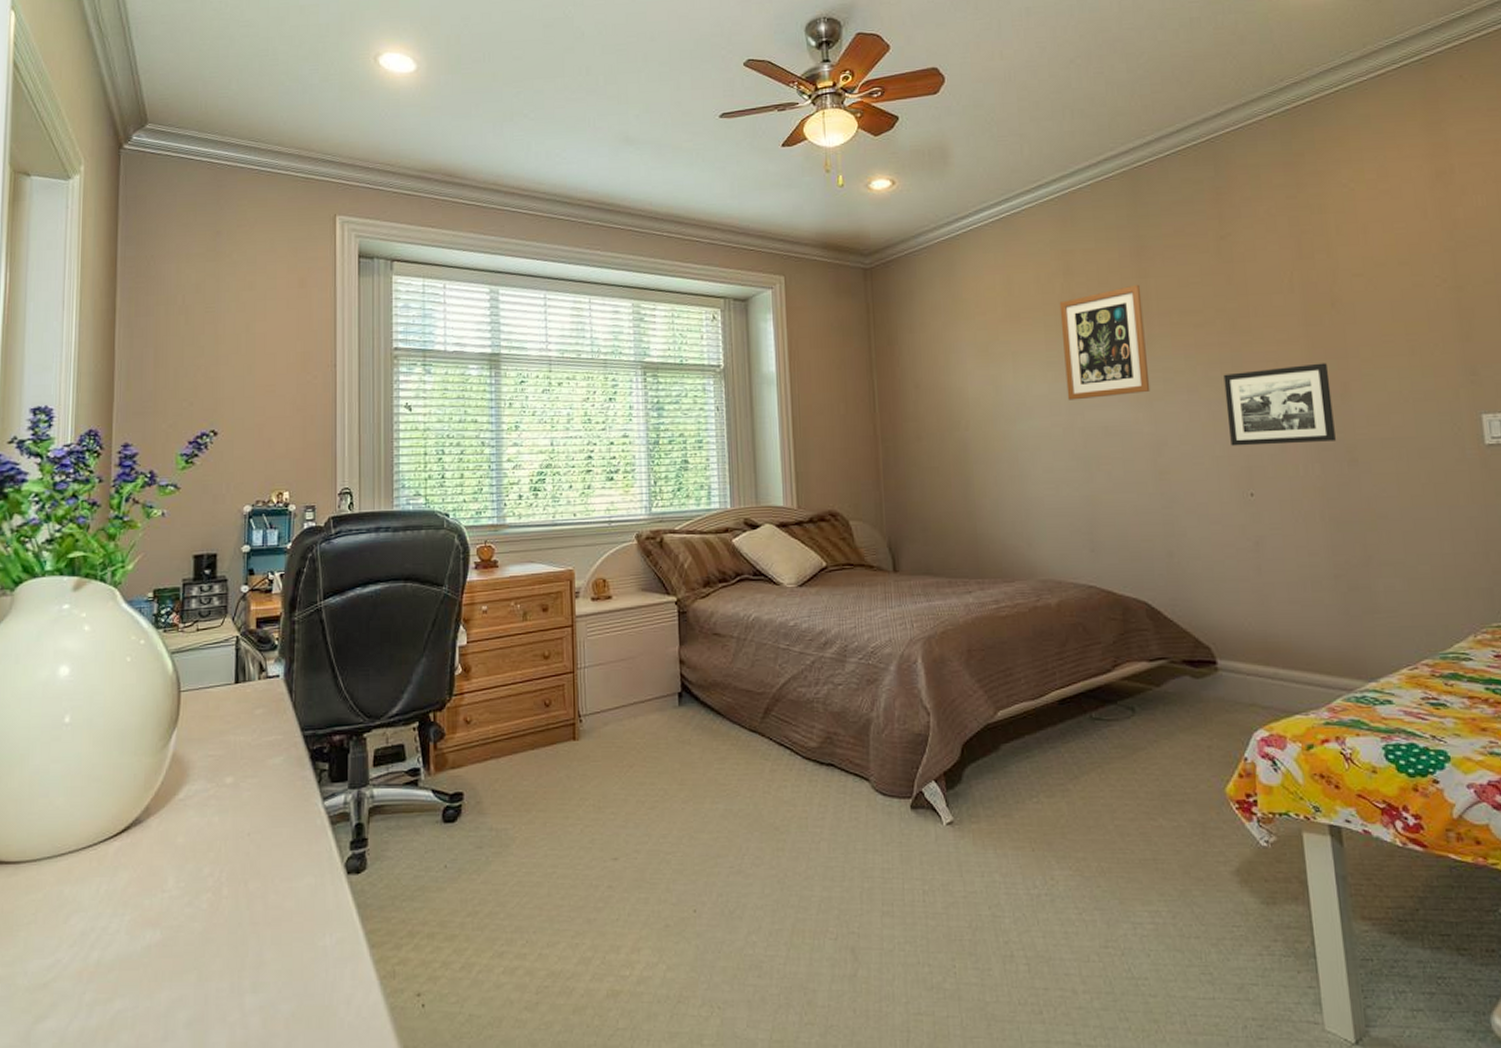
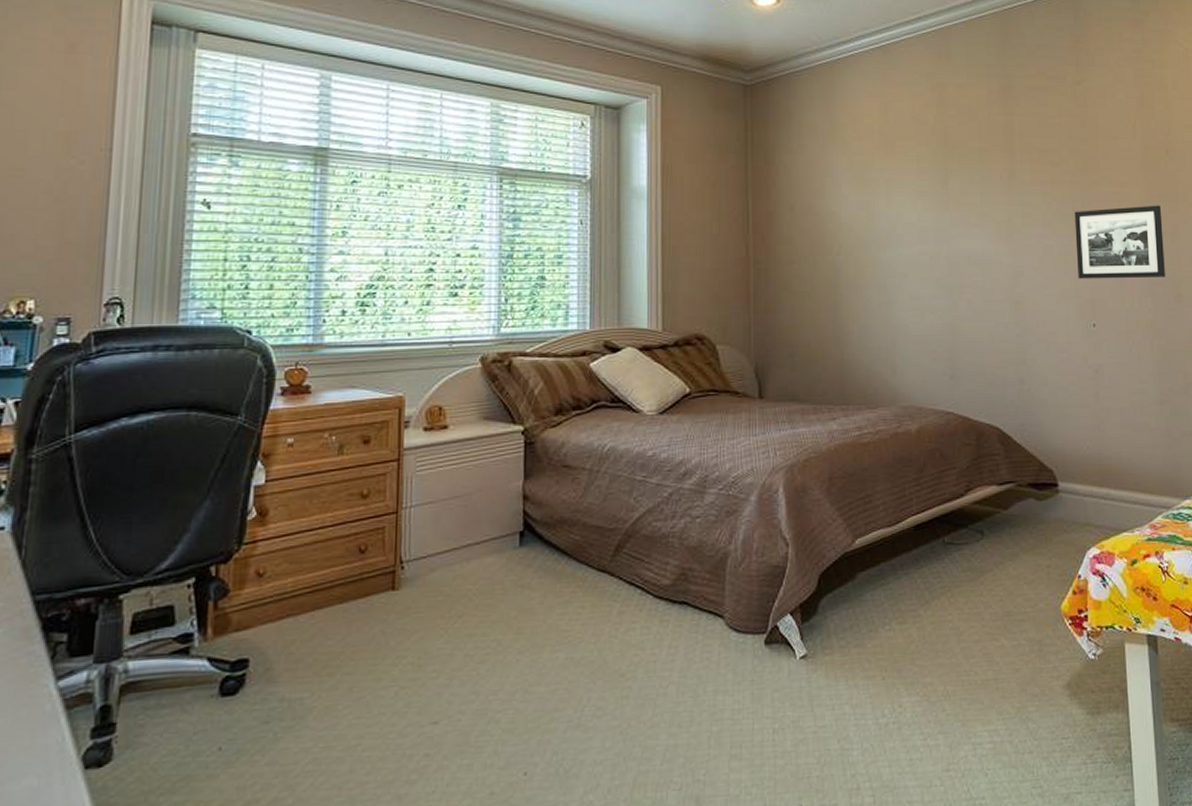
wall art: present [1059,284,1151,400] -> none [932,121,1010,230]

